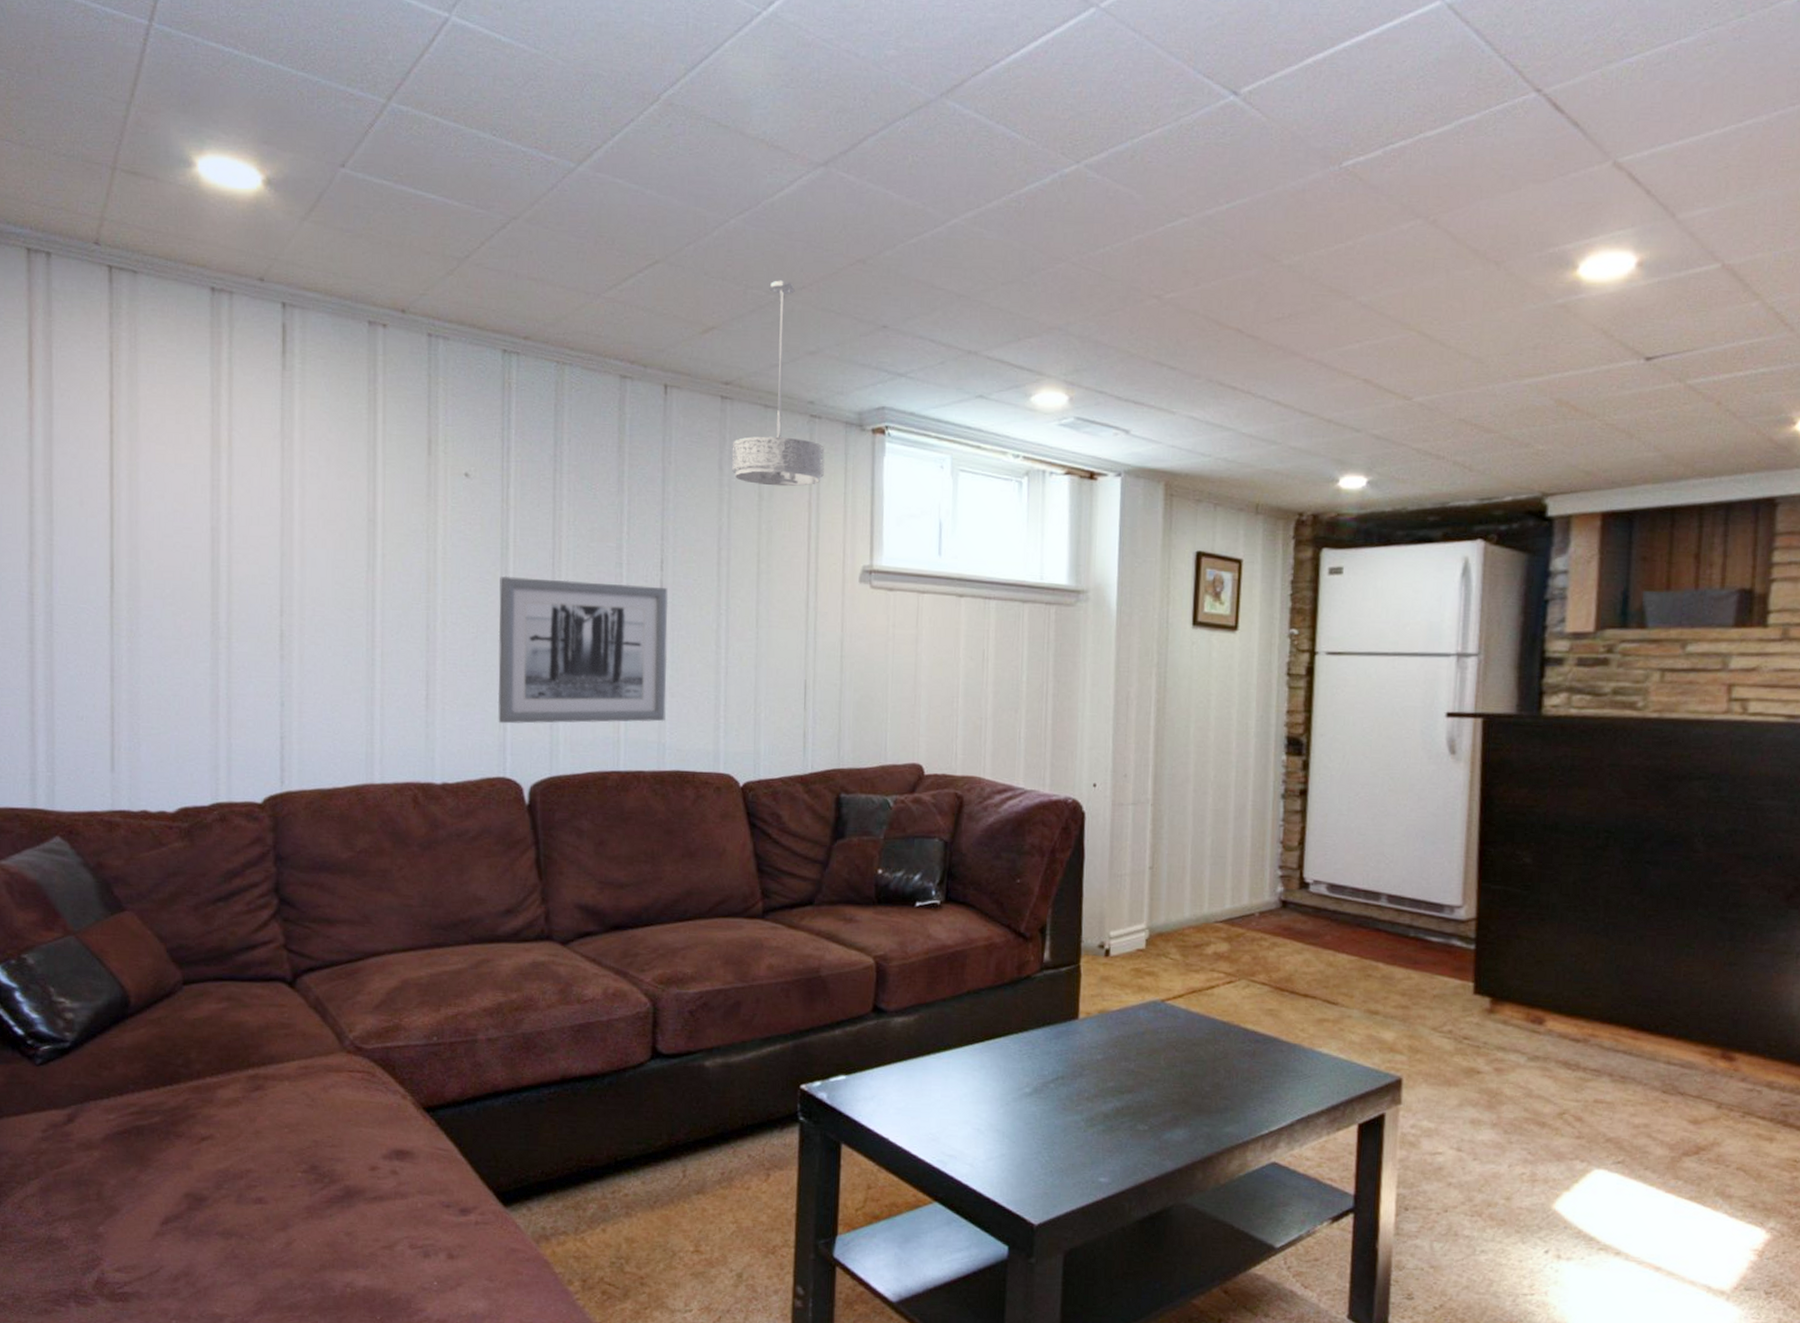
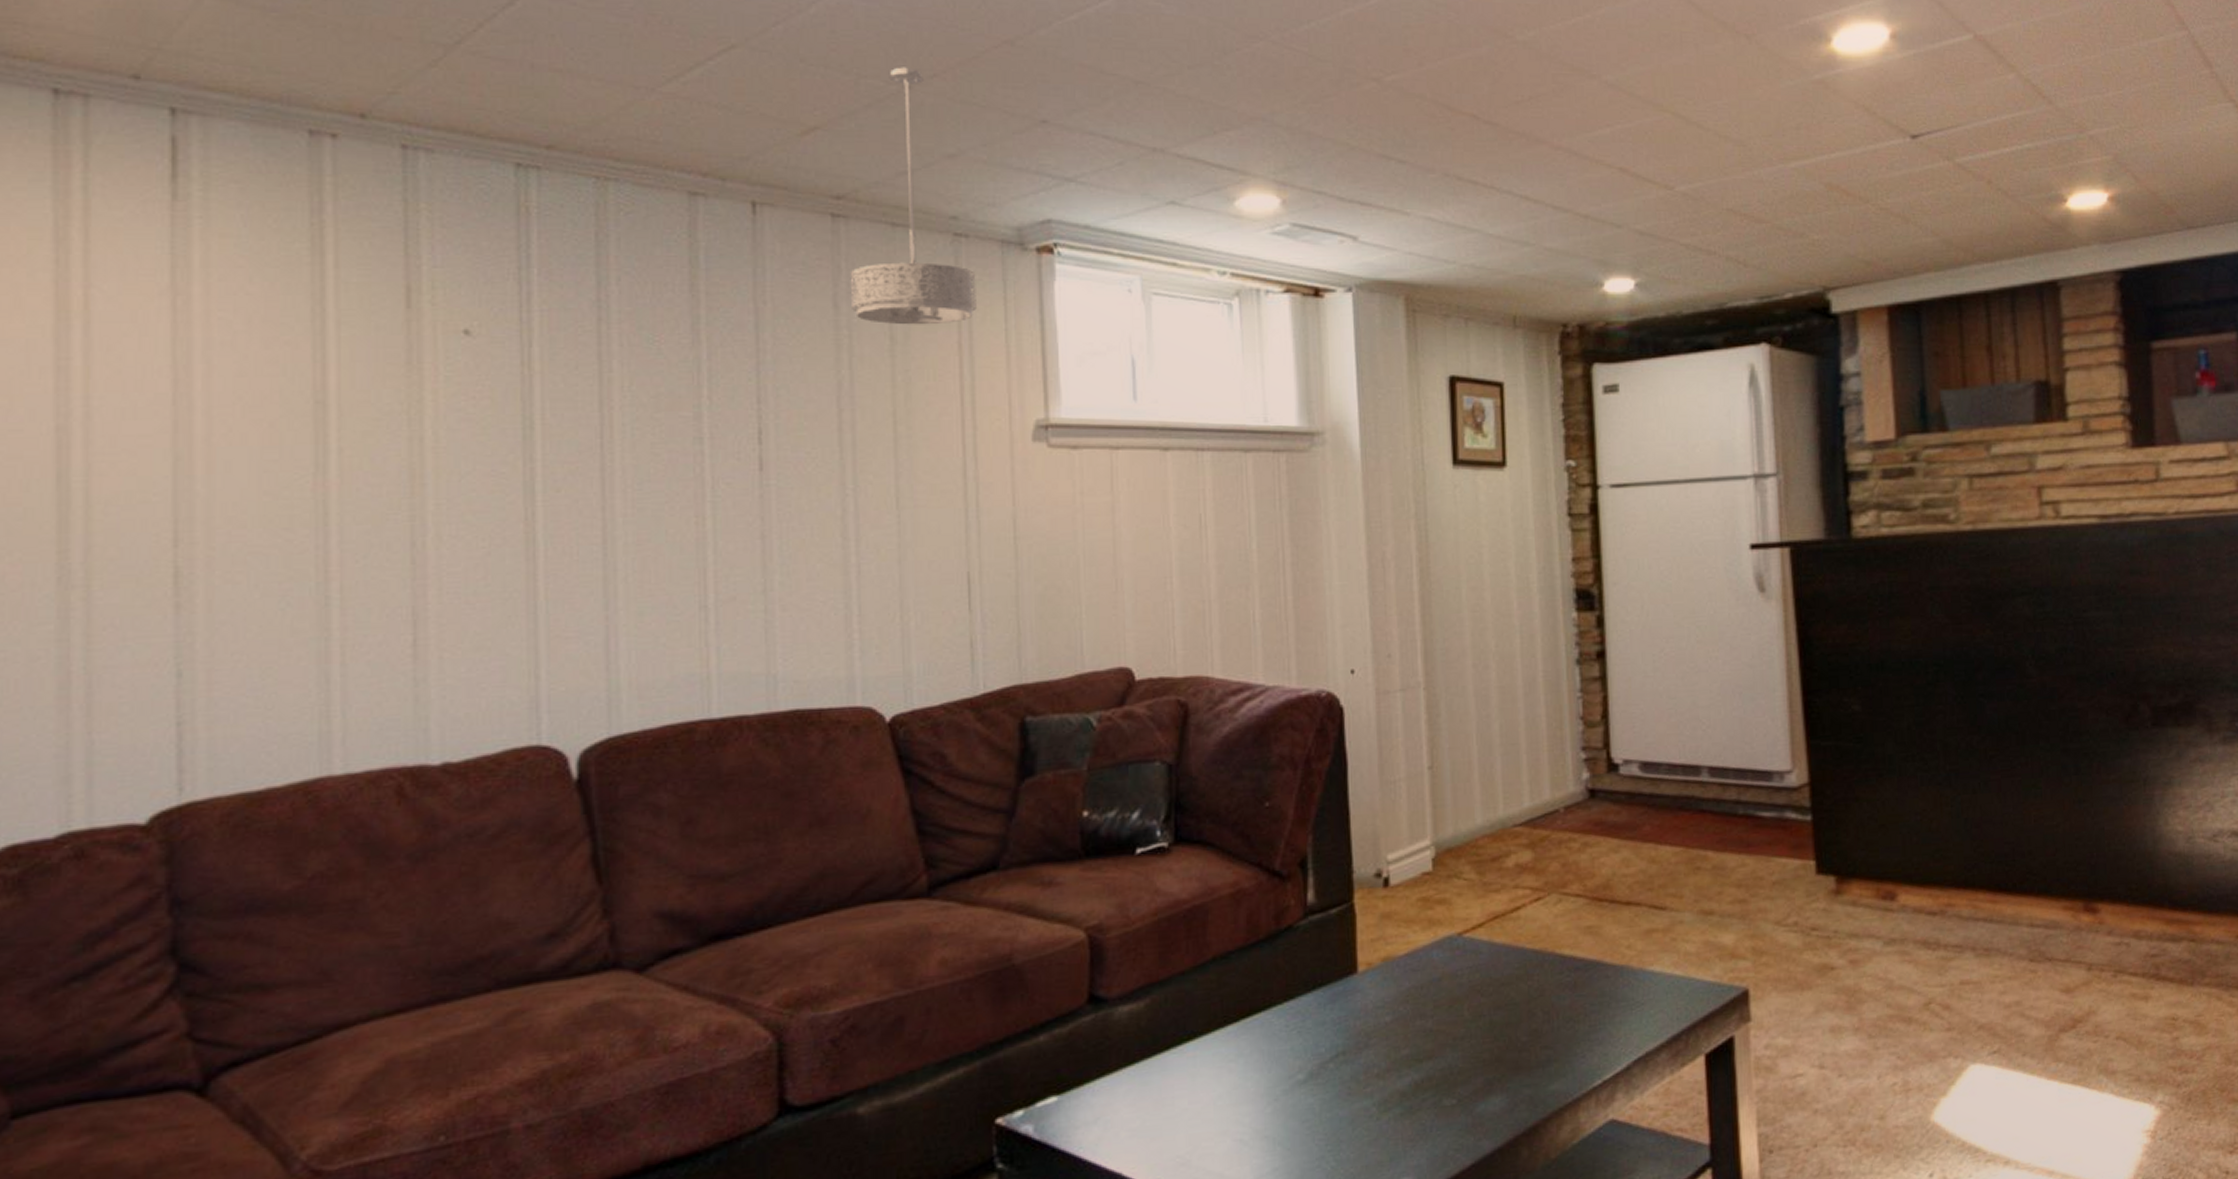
wall art: present [497,576,669,724] -> none [522,465,775,670]

